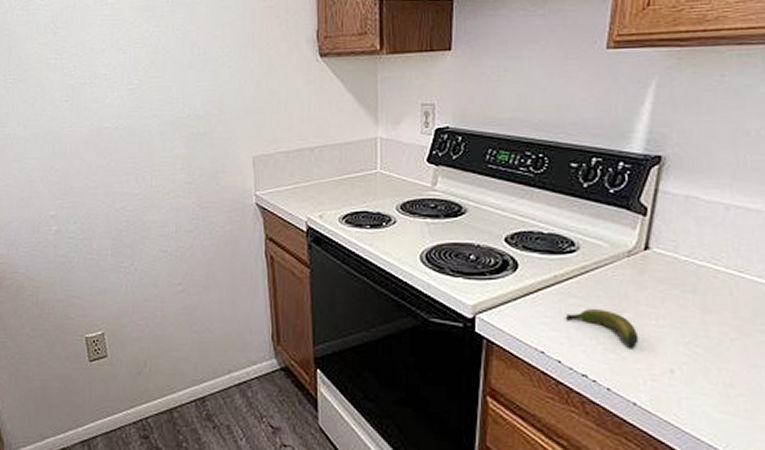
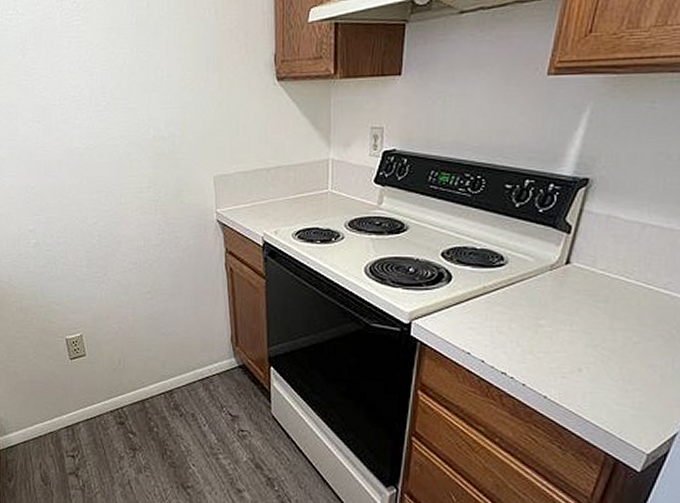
banana: present [567,309,639,348] -> none [492,316,554,350]

